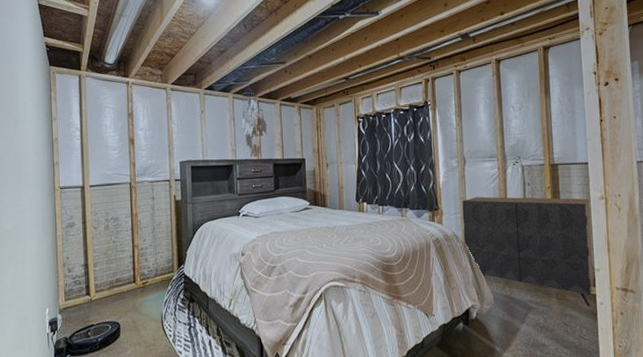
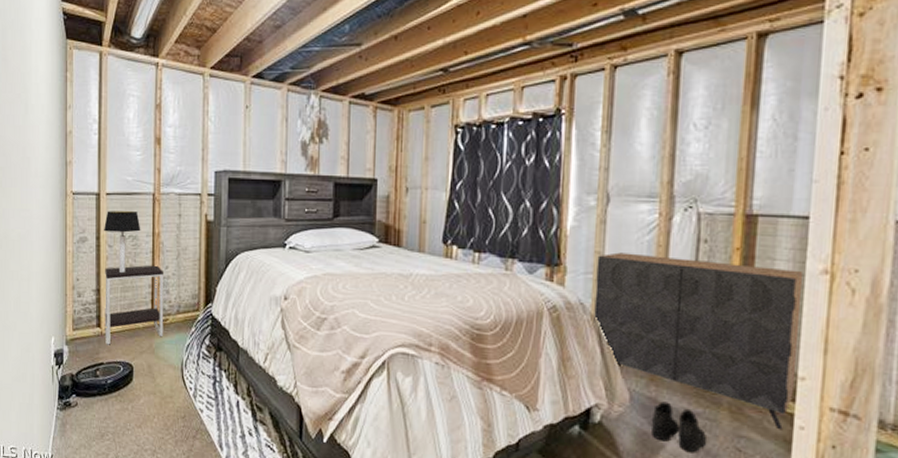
table lamp: none [89,198,121,248] -> present [104,211,141,273]
side table: none [91,239,145,309] -> present [104,265,164,345]
boots: none [509,297,545,331] -> present [652,402,706,453]

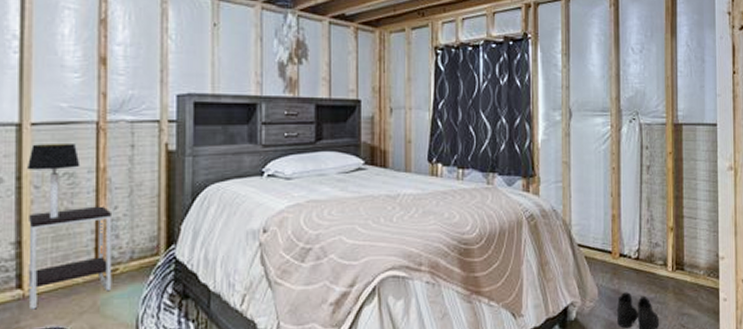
dresser: present [594,252,804,430] -> none [565,161,718,304]

